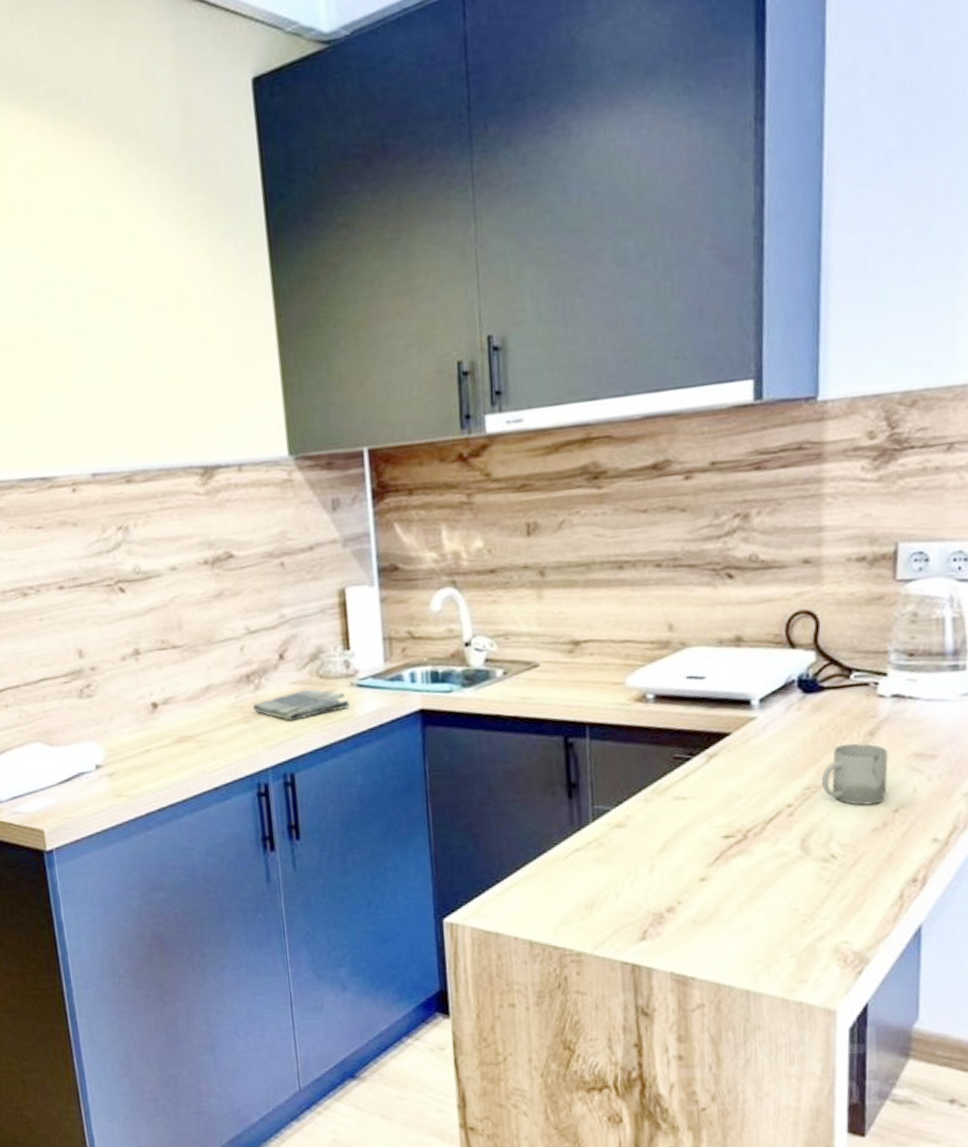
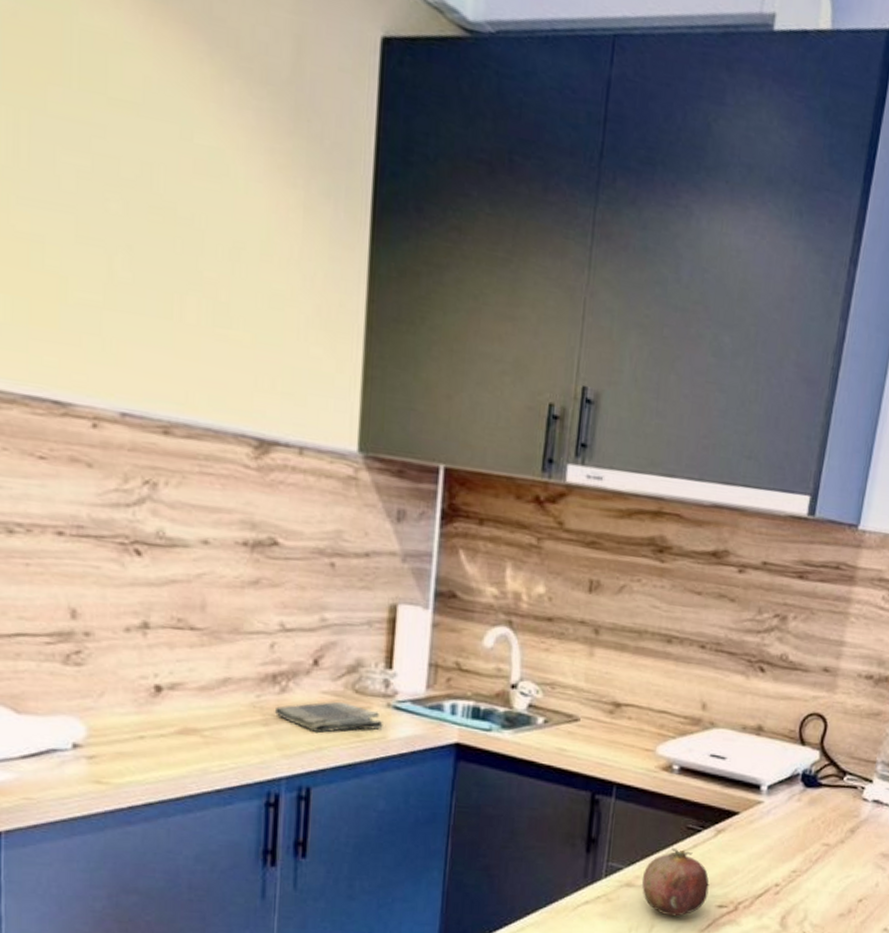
fruit: none [632,781,710,854] -> present [641,847,710,917]
cup: present [822,743,888,806] -> none [806,836,862,893]

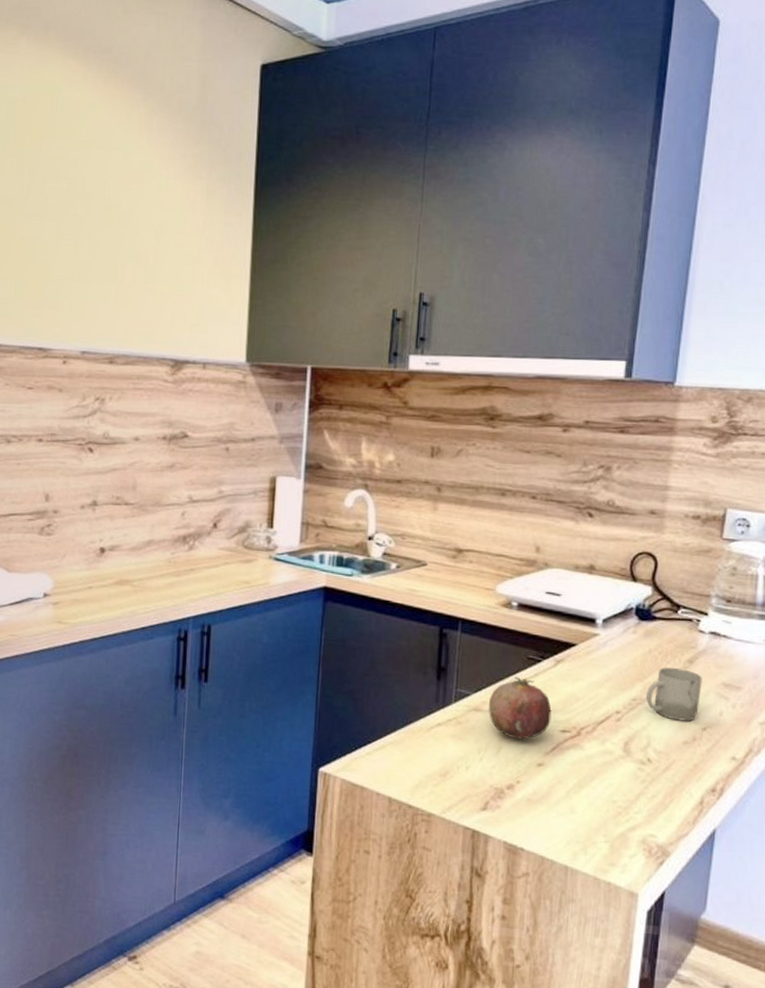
dish towel: present [274,701,383,734] -> none [184,555,266,582]
cup: none [806,836,862,893] -> present [646,667,702,722]

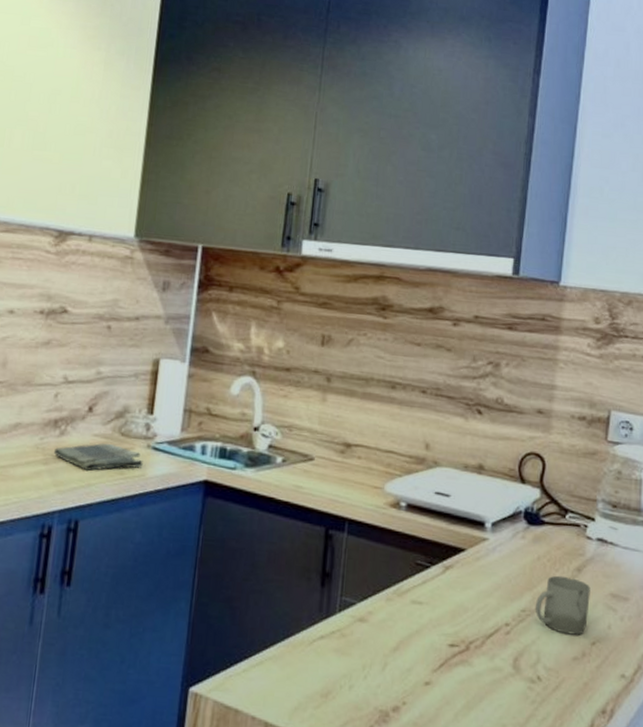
dish towel: none [184,555,266,582] -> present [53,442,143,472]
fruit: present [488,676,552,740] -> none [374,583,440,655]

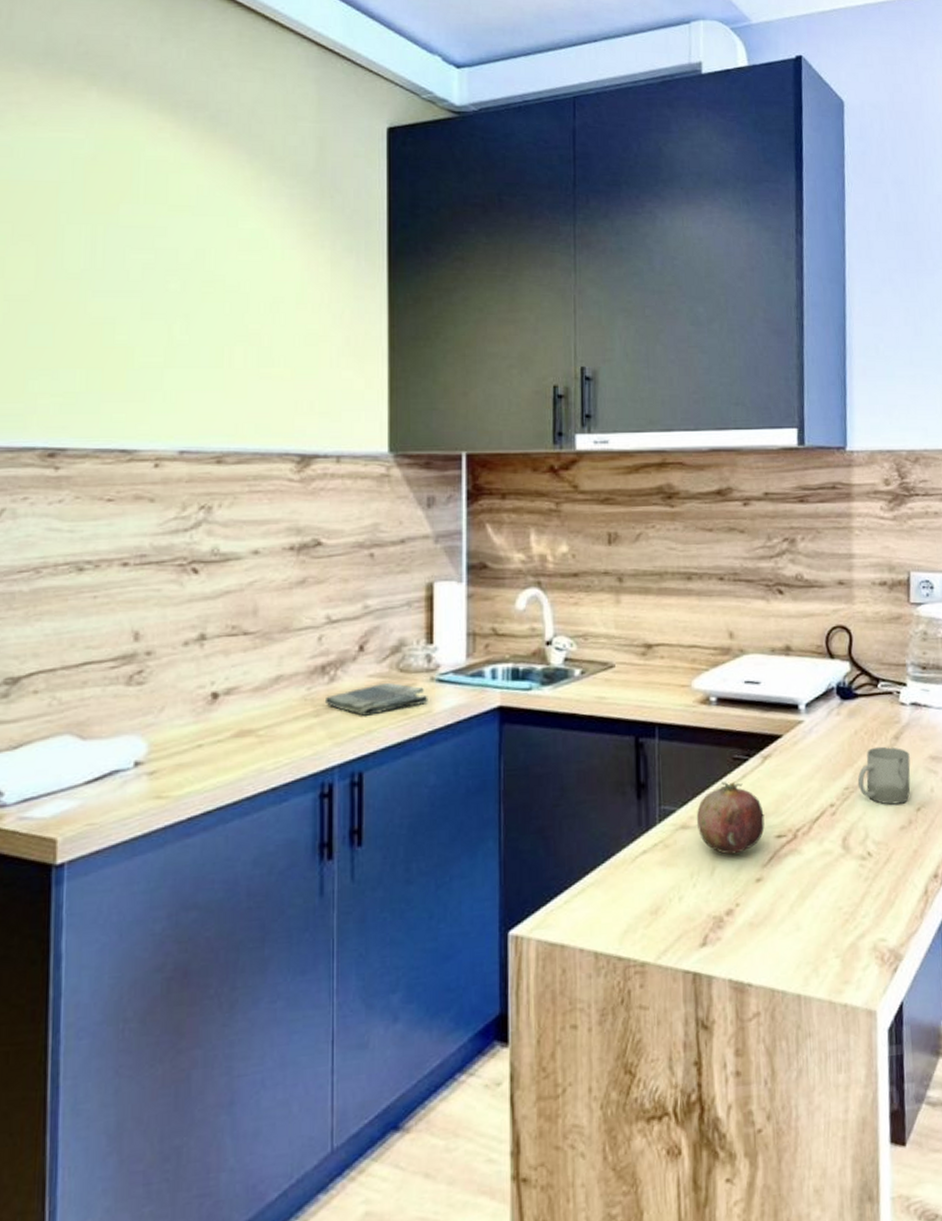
fruit: none [374,583,440,655] -> present [696,781,765,855]

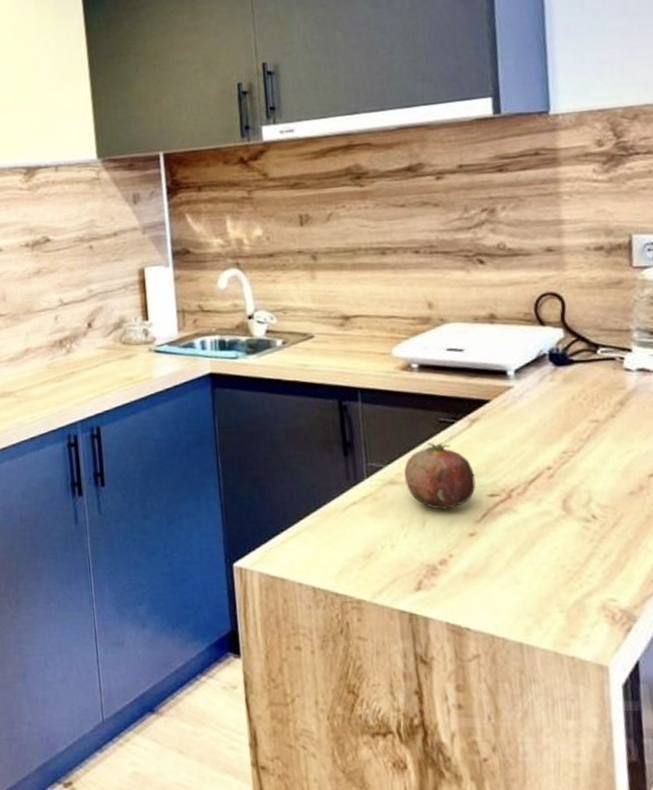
dish towel: present [324,682,428,717] -> none [64,353,149,382]
cup: present [858,746,911,805] -> none [577,412,640,470]

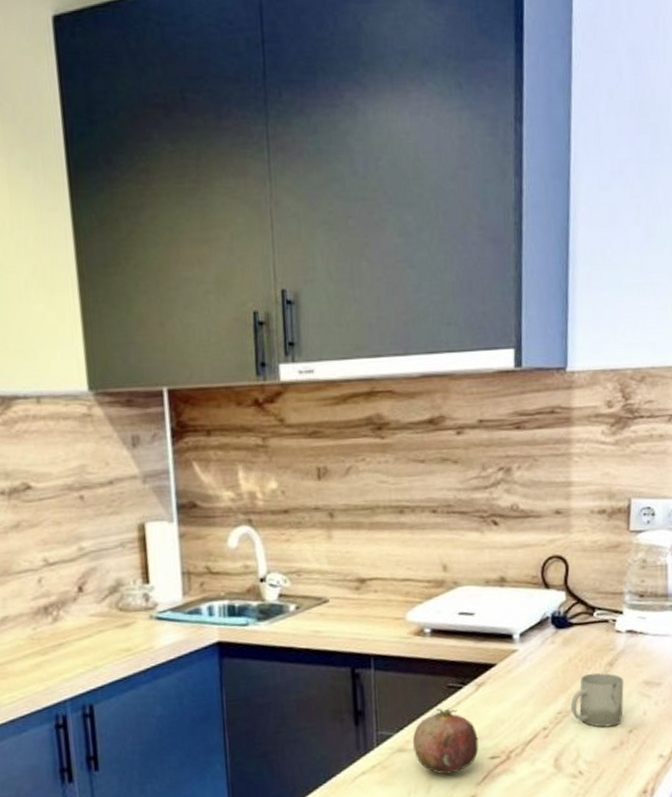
cup: none [577,412,640,470] -> present [571,672,624,728]

